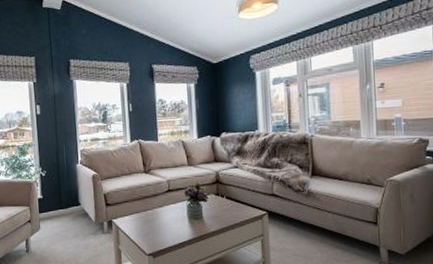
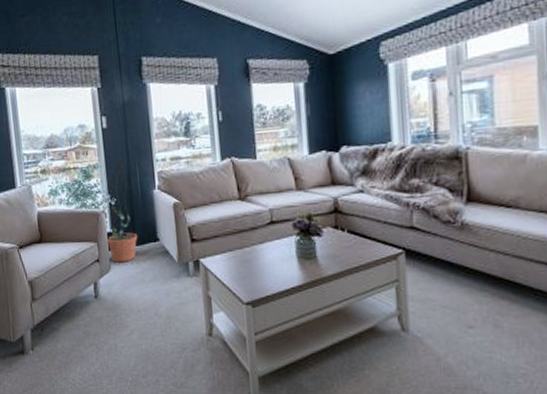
decorative plant: none [37,141,63,223] -> present [106,160,138,263]

